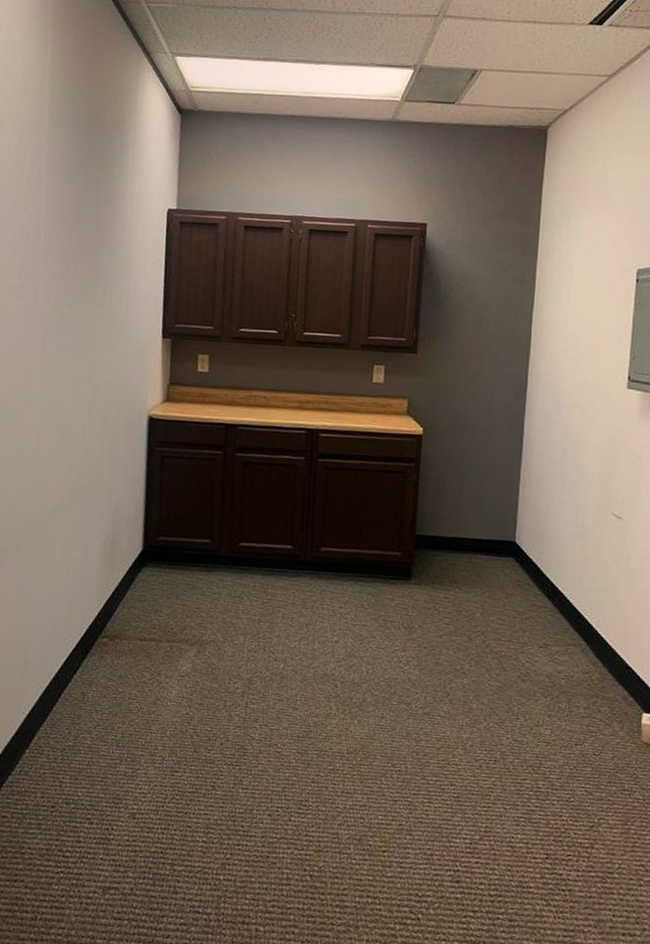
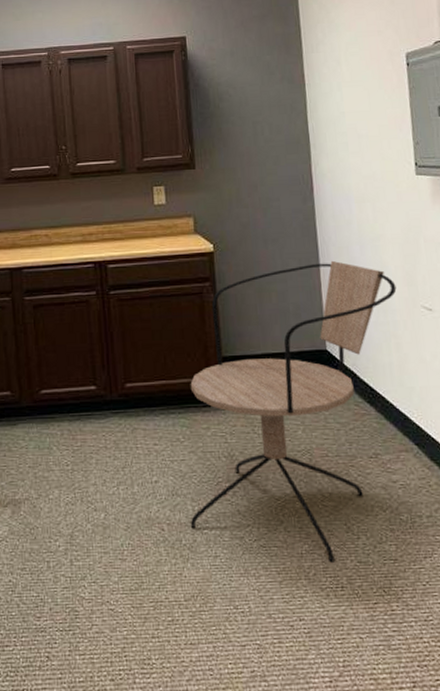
office chair: none [362,458,591,738] -> present [190,260,397,563]

